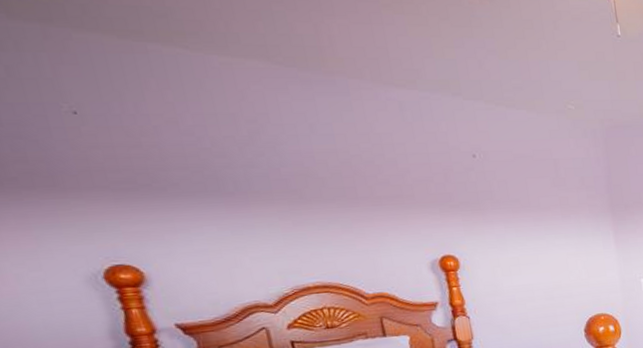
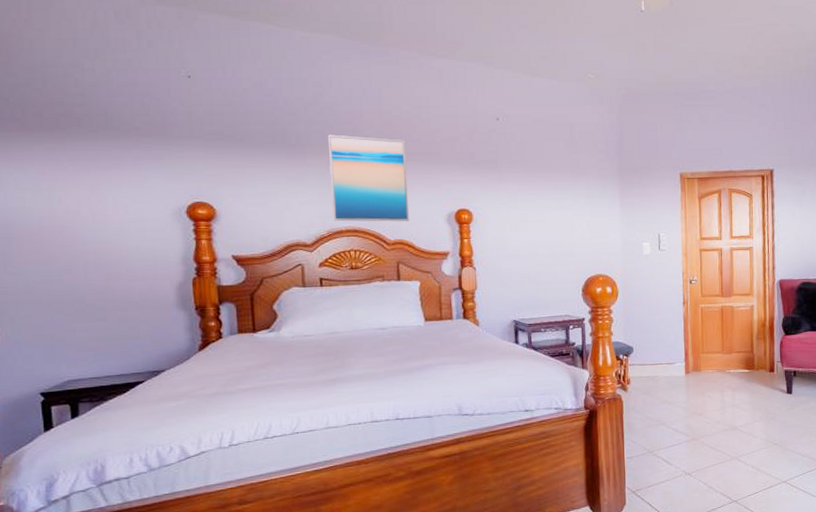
wall art: none [273,179,388,277] -> present [327,134,410,222]

